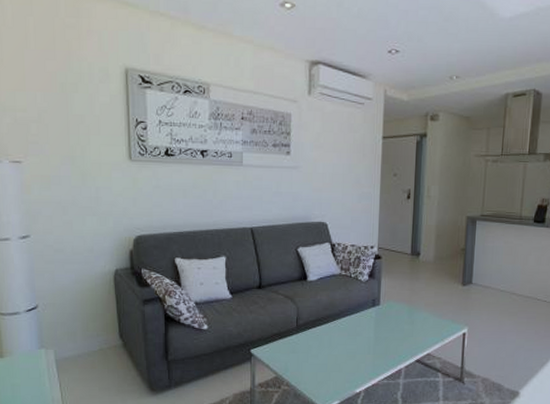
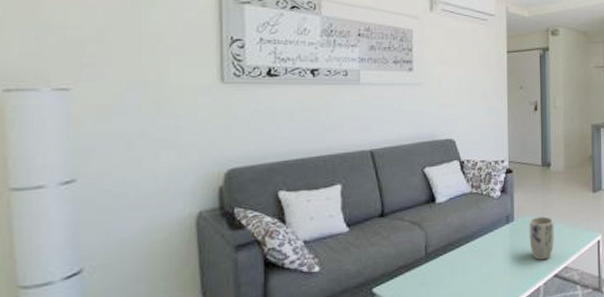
plant pot: none [394,304,419,345] -> present [529,216,554,261]

